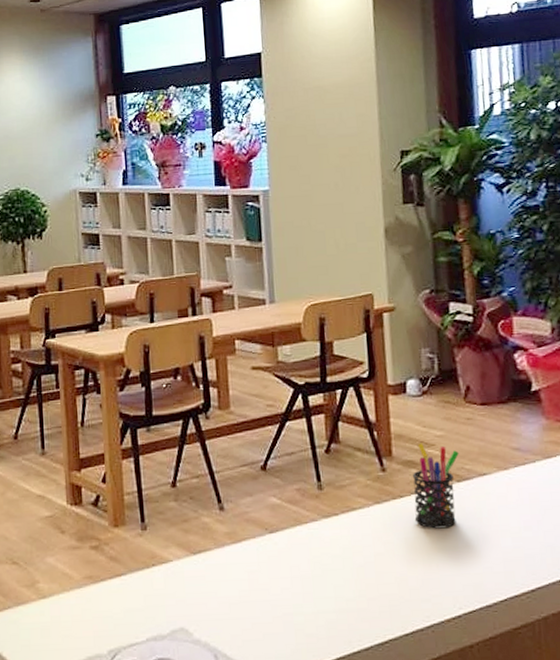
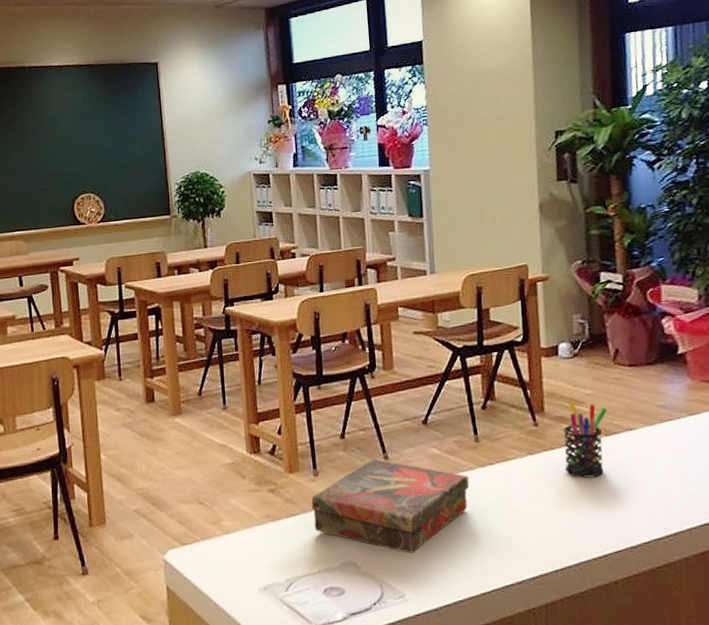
book: none [138,510,313,617] -> present [311,459,470,553]

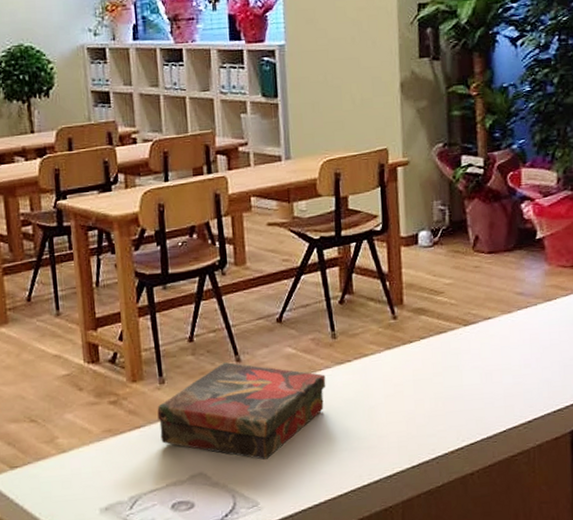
pen holder: present [564,400,607,478] -> none [422,291,466,371]

